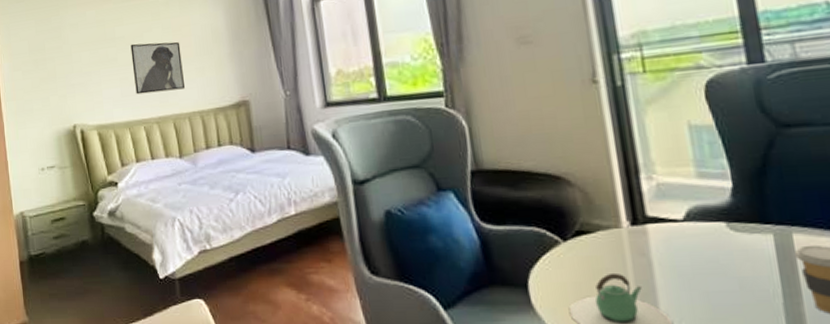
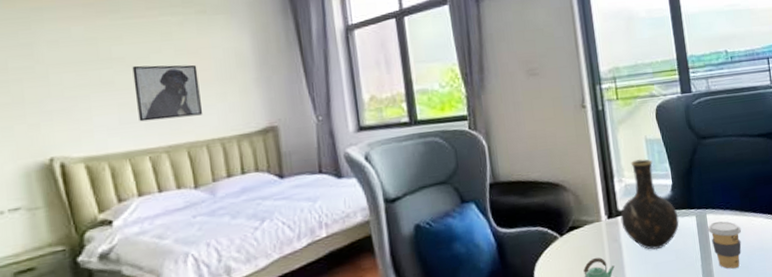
vase: none [650,151,745,274] -> present [620,159,679,250]

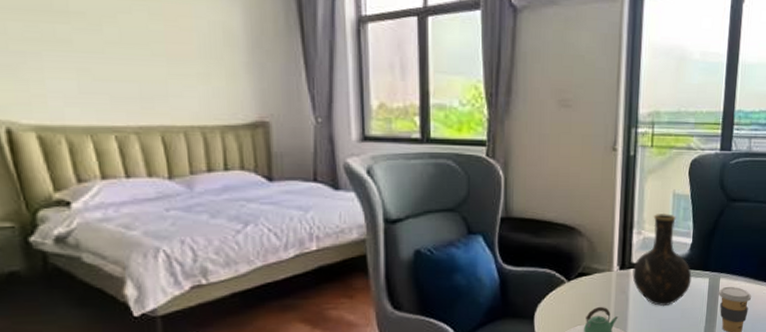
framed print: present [132,64,203,122] -> none [95,25,182,96]

